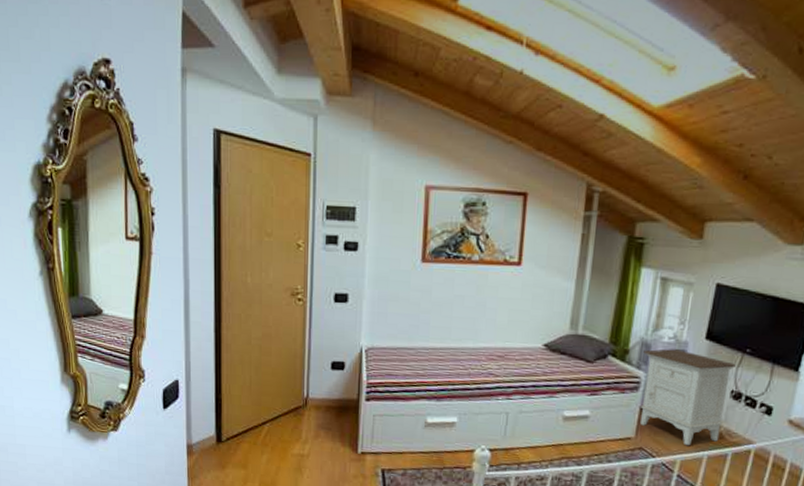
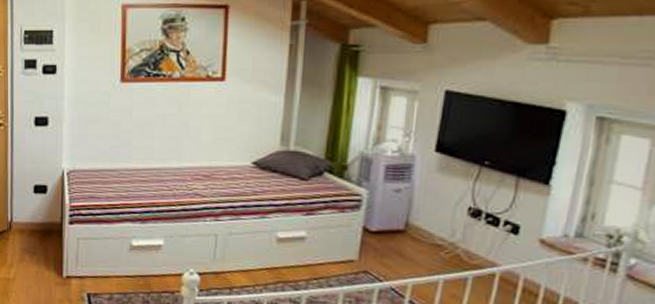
nightstand: present [639,349,736,446] -> none [362,163,473,269]

